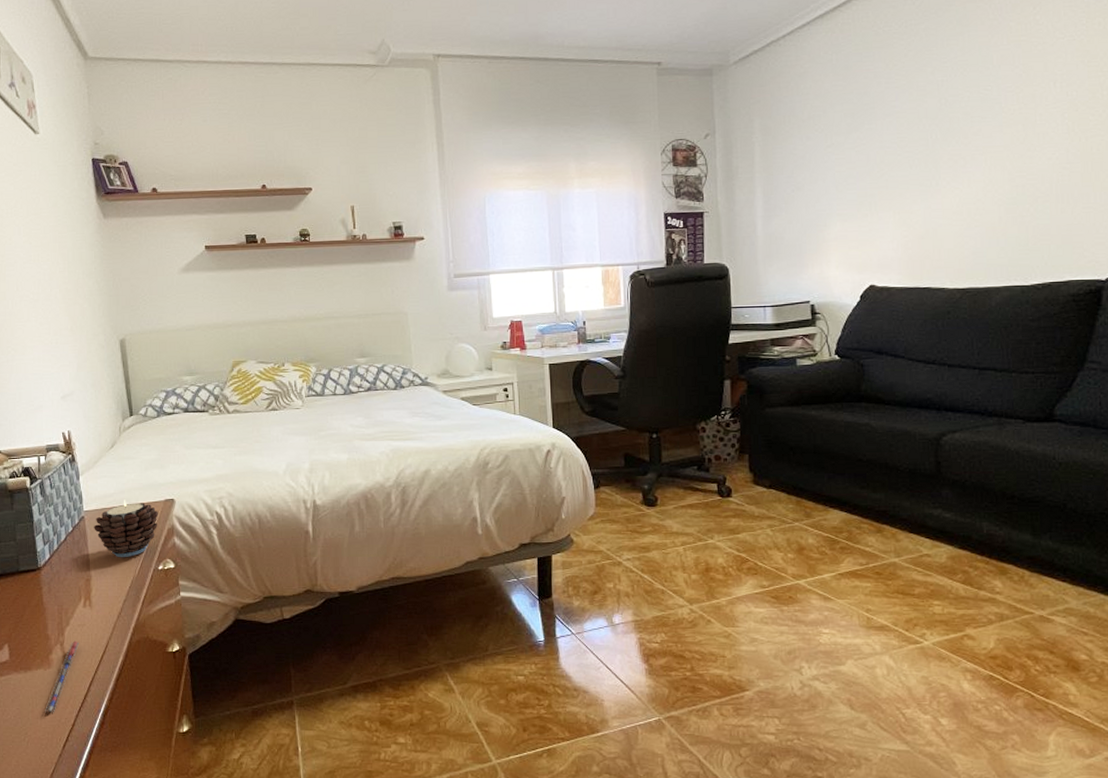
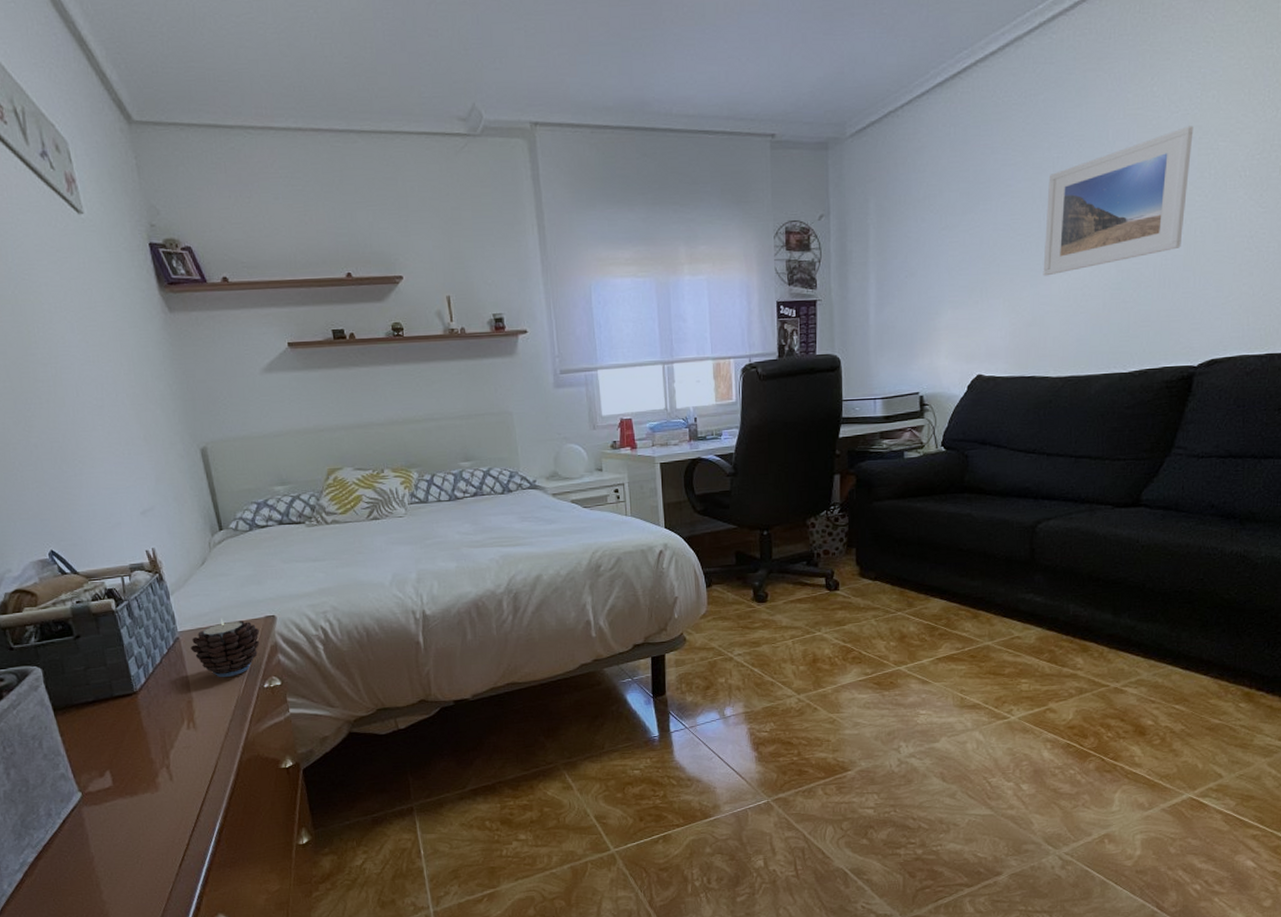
pen: present [45,640,79,713] -> none [156,763,186,835]
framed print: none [933,50,1082,191] -> present [1043,126,1194,276]

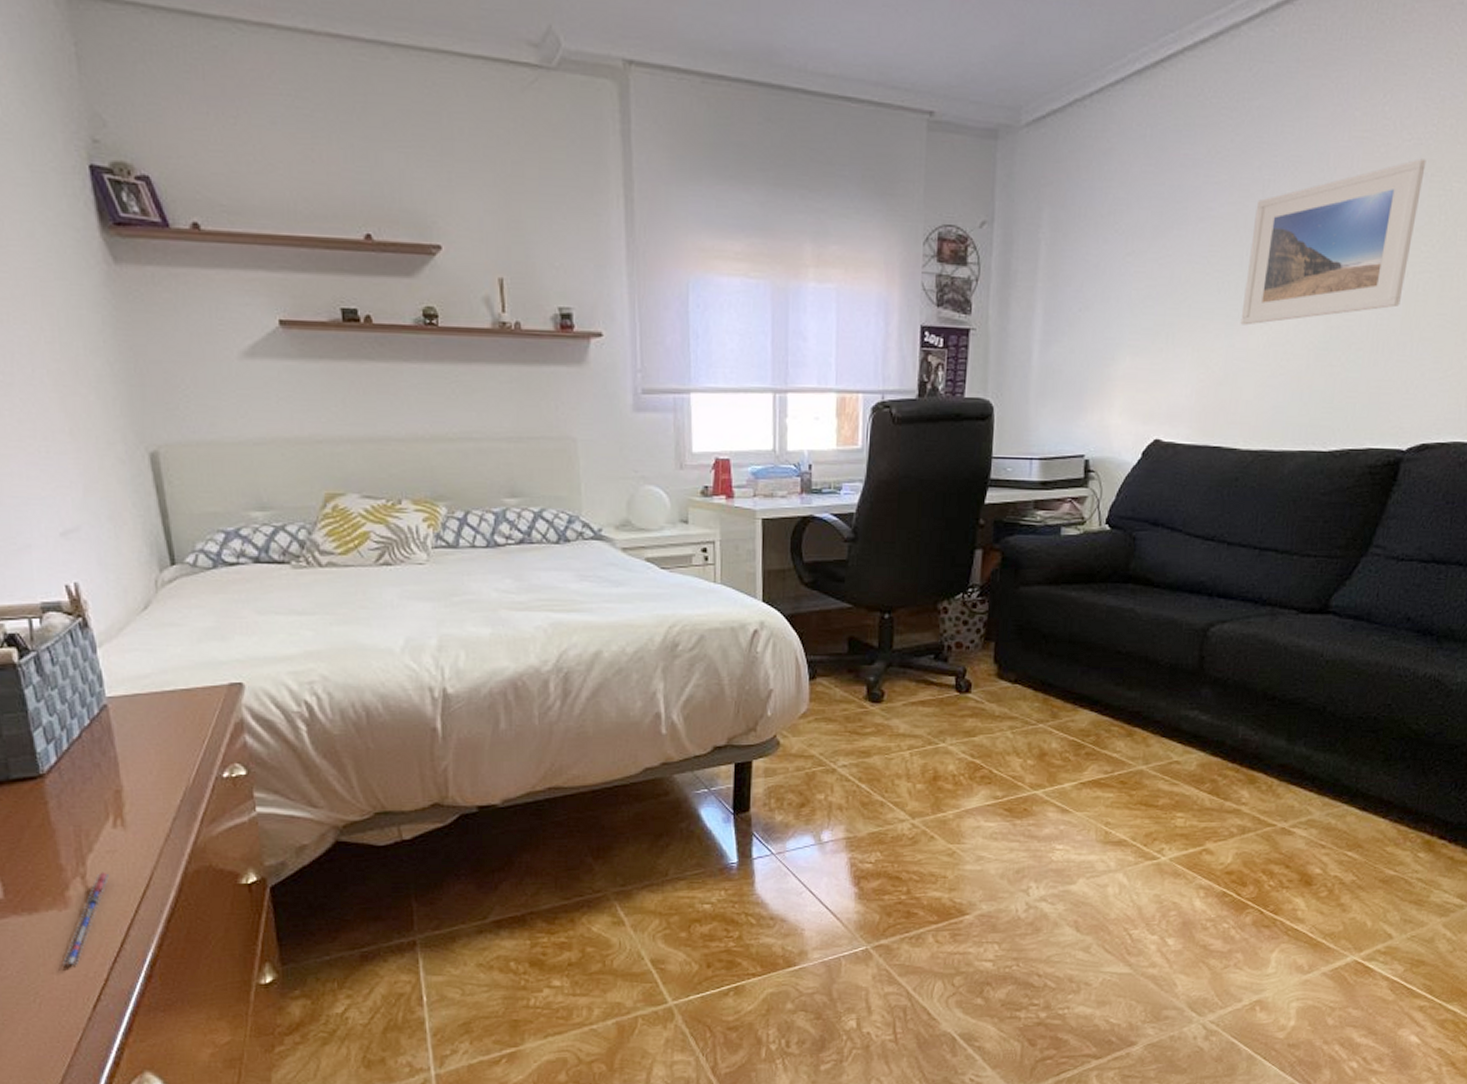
pen: none [156,763,186,835] -> present [63,872,109,966]
candle: present [190,618,259,678] -> none [123,682,220,762]

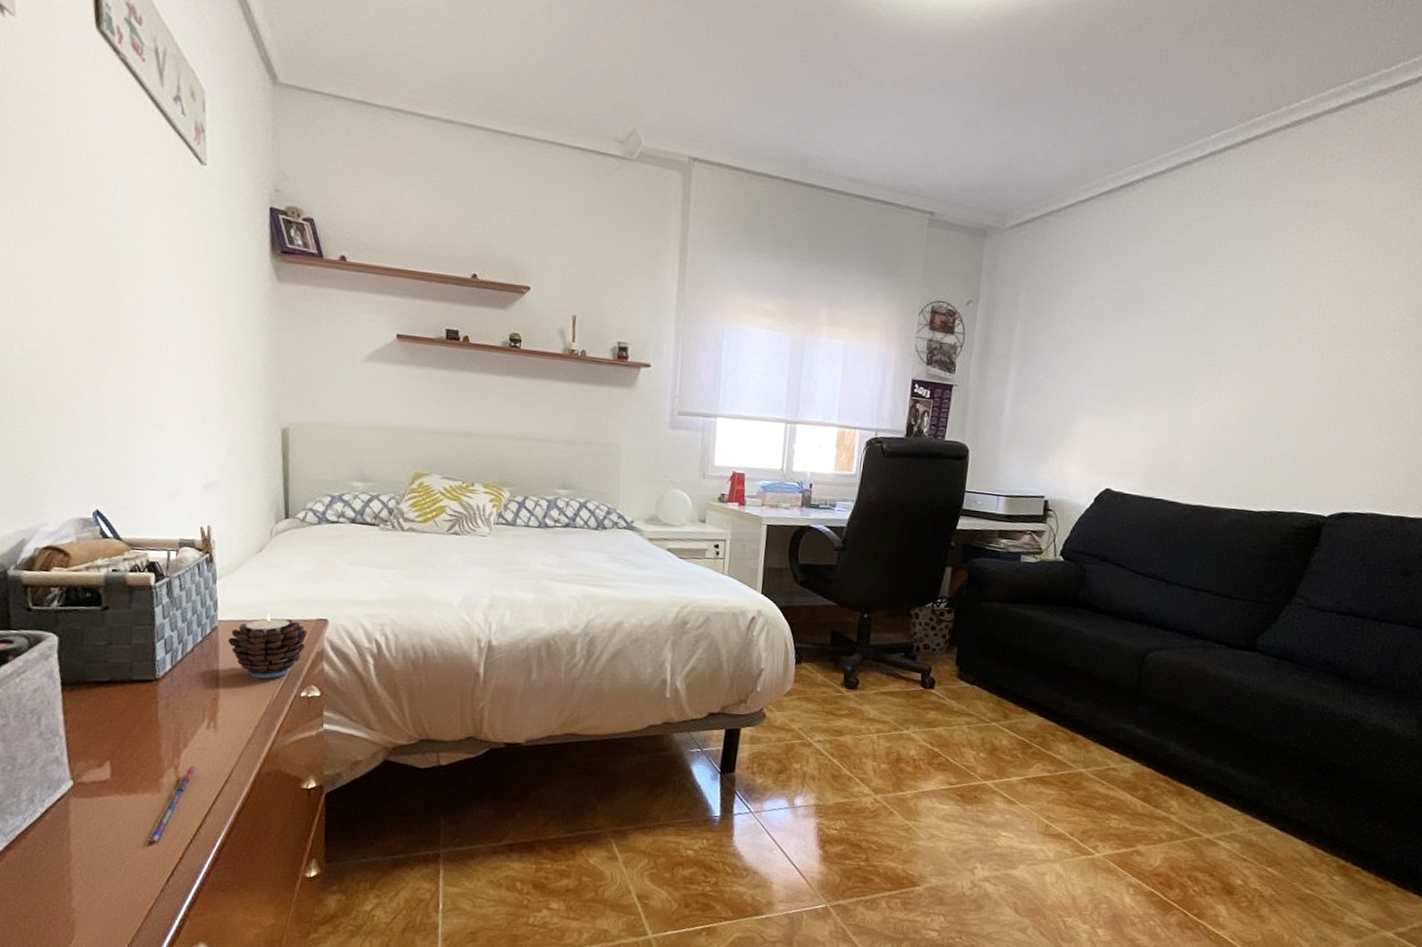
candle: none [123,682,220,762] -> present [228,613,307,679]
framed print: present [1240,158,1426,326] -> none [1184,277,1349,401]

